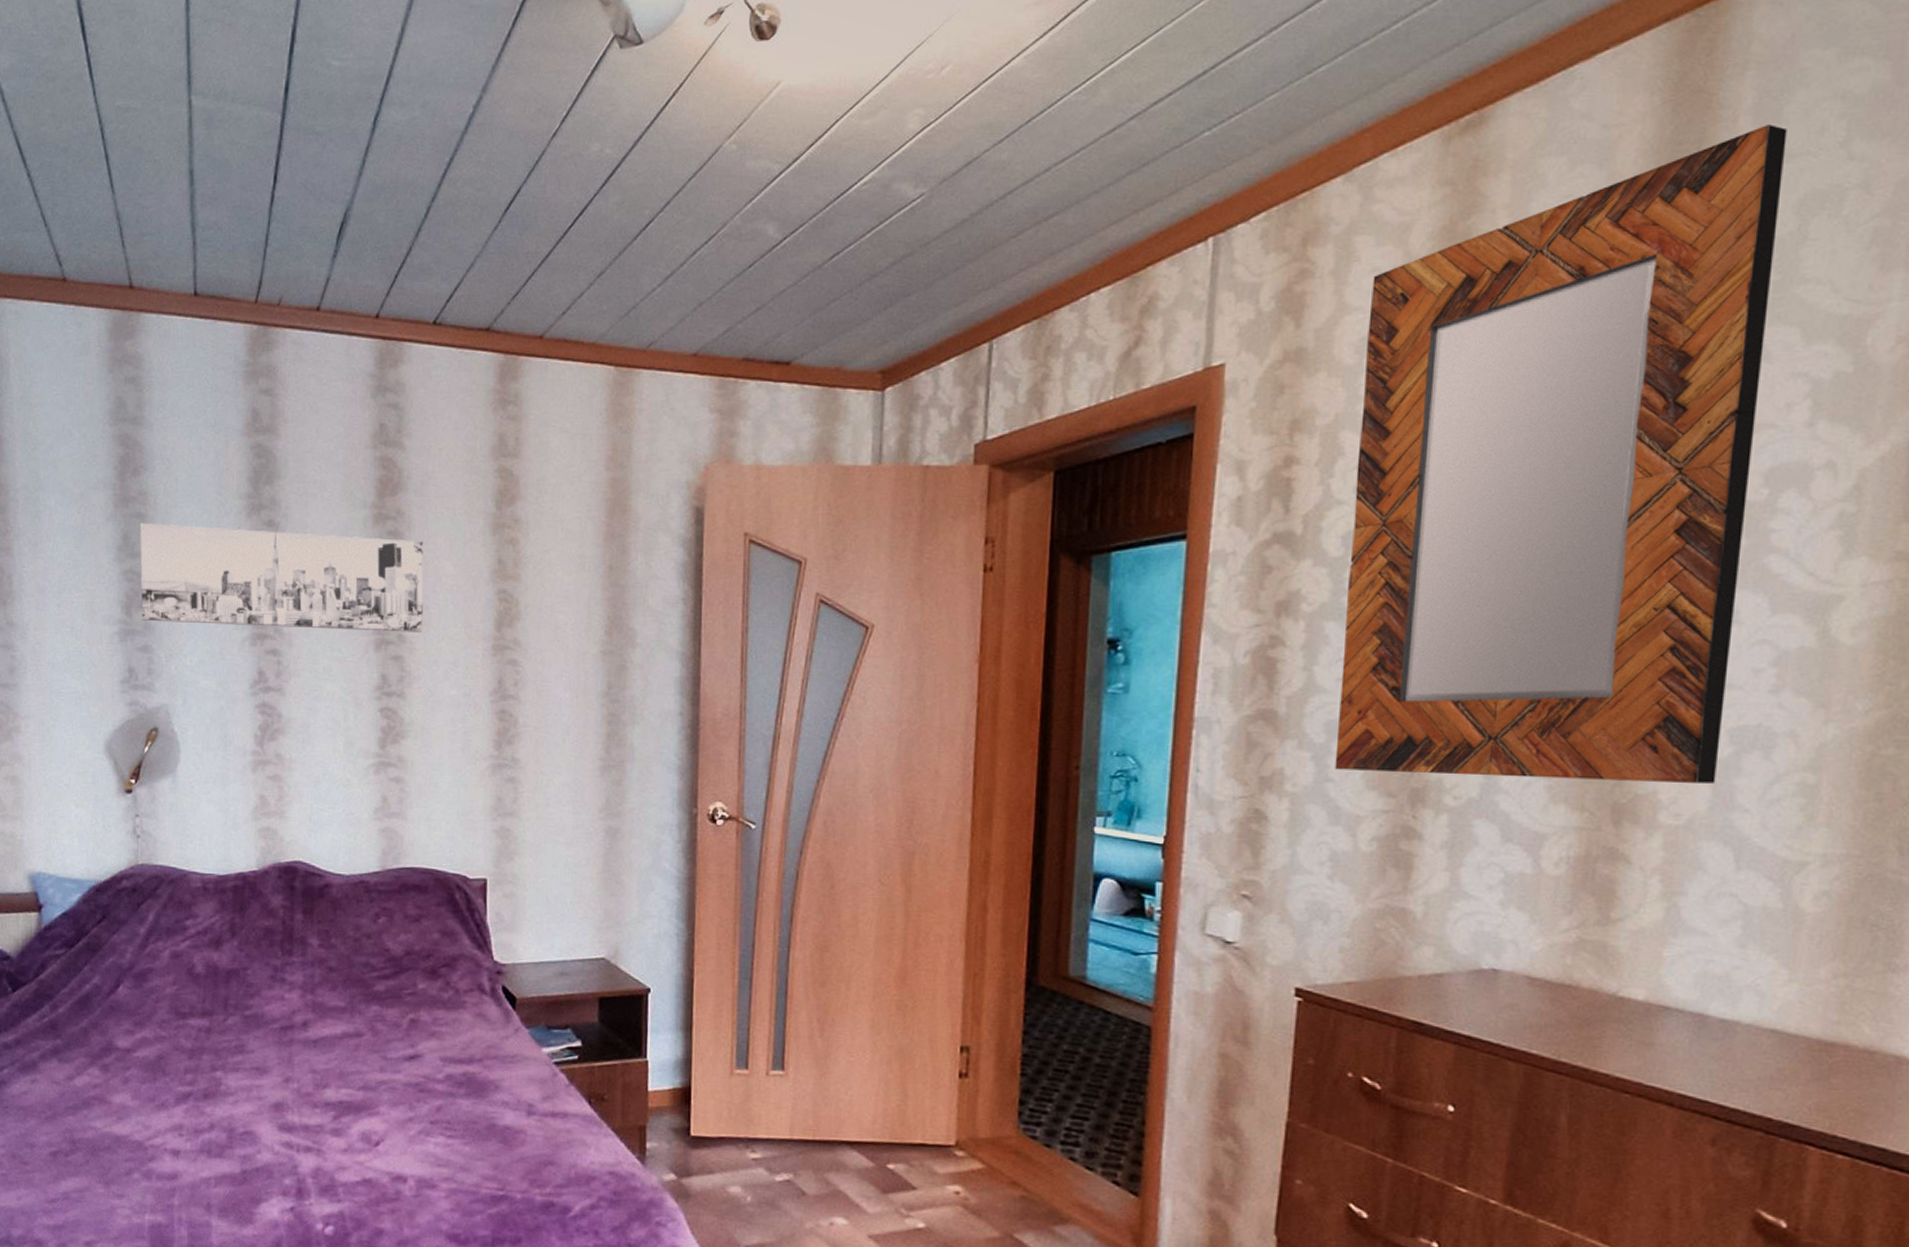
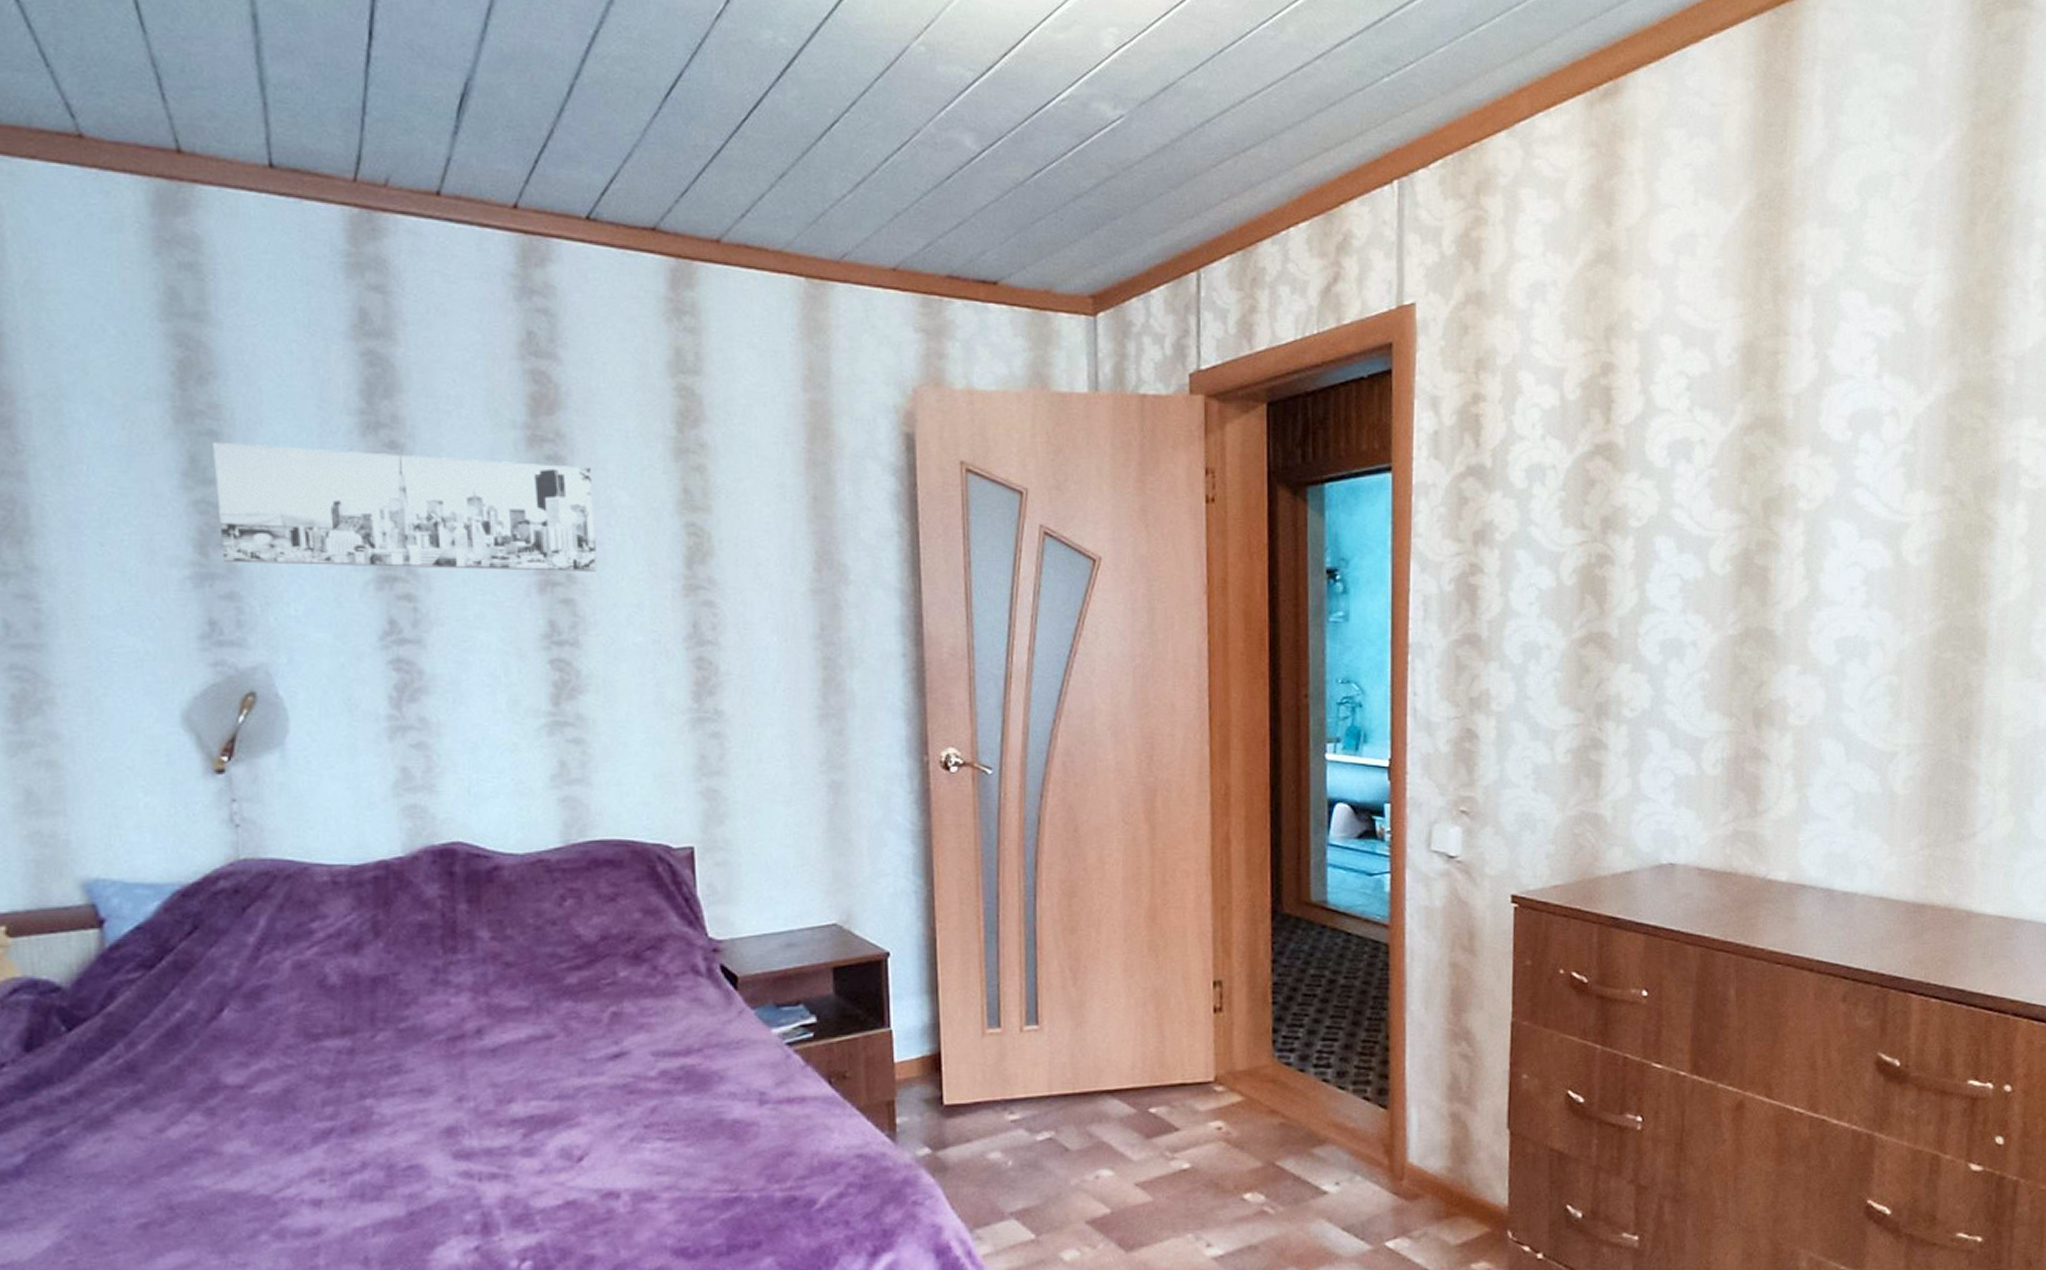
home mirror: present [1334,124,1787,784] -> none [1532,115,1848,689]

